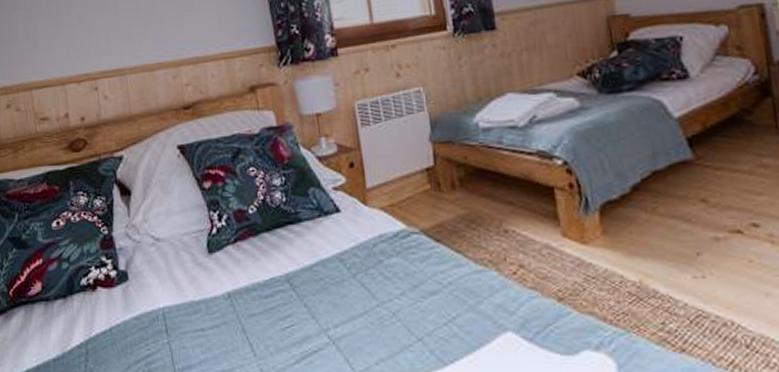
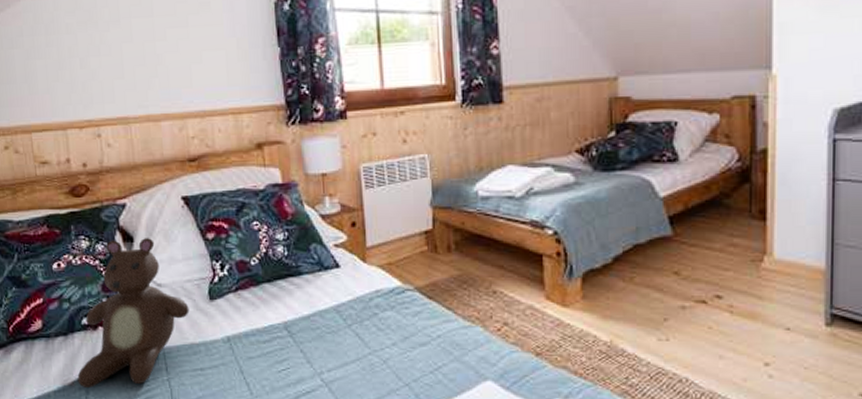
teddy bear: none [76,190,188,355] -> present [77,238,190,389]

